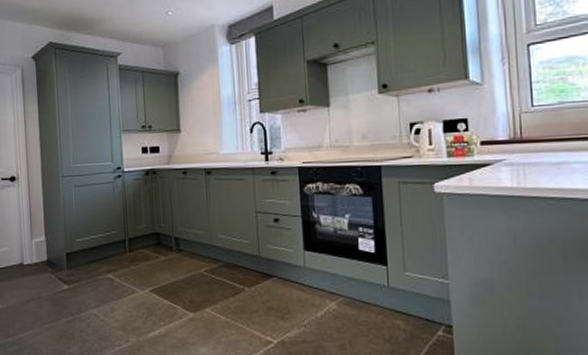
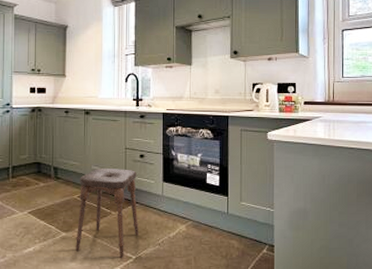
stool: none [205,236,279,342] -> present [76,167,139,258]

